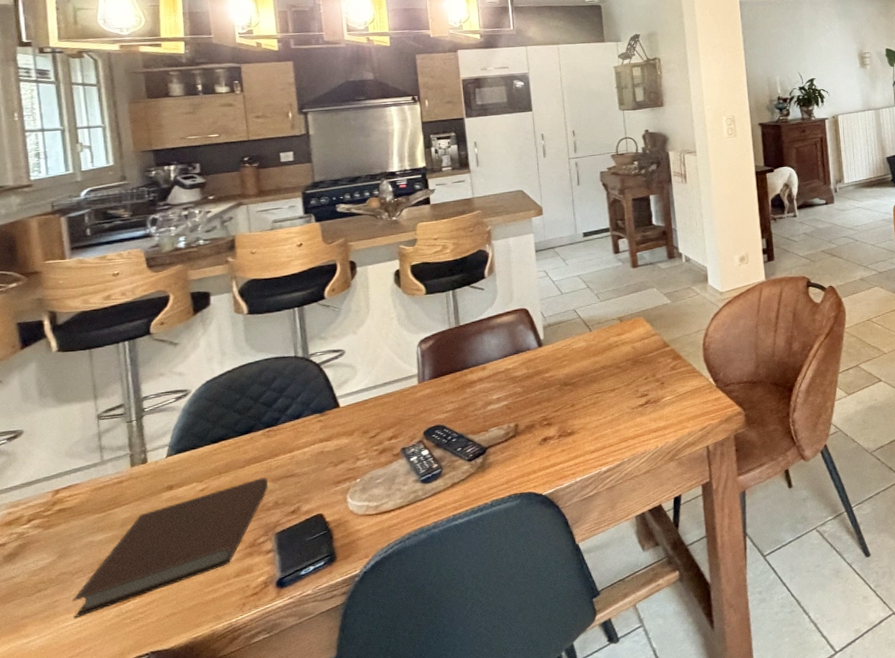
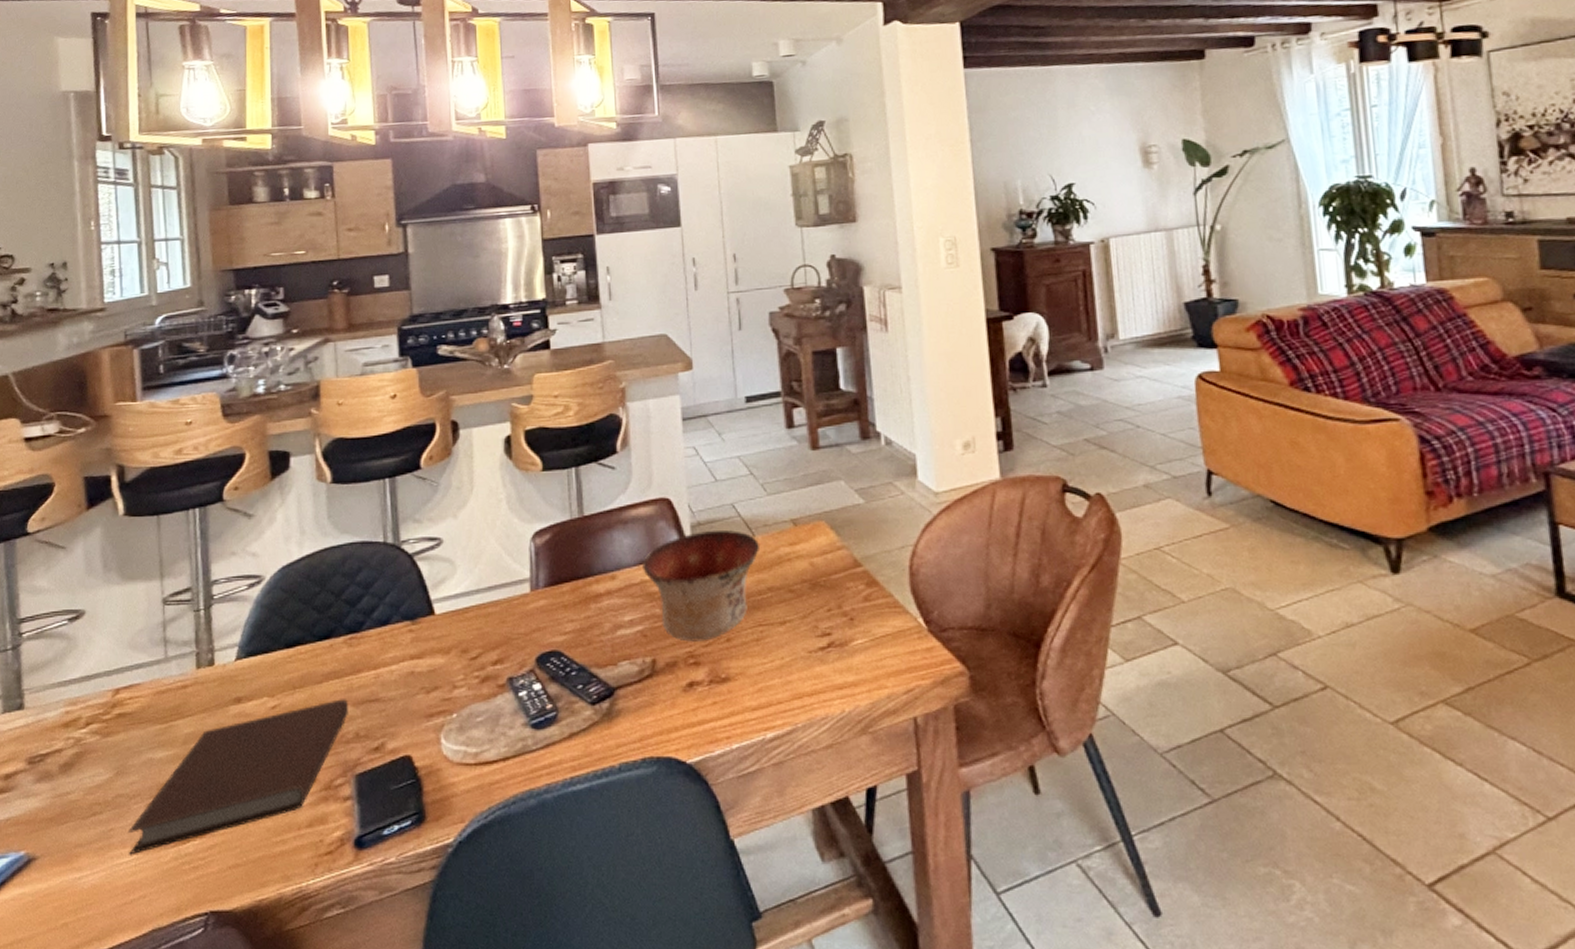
bowl: none [506,328,596,410] -> present [642,530,761,642]

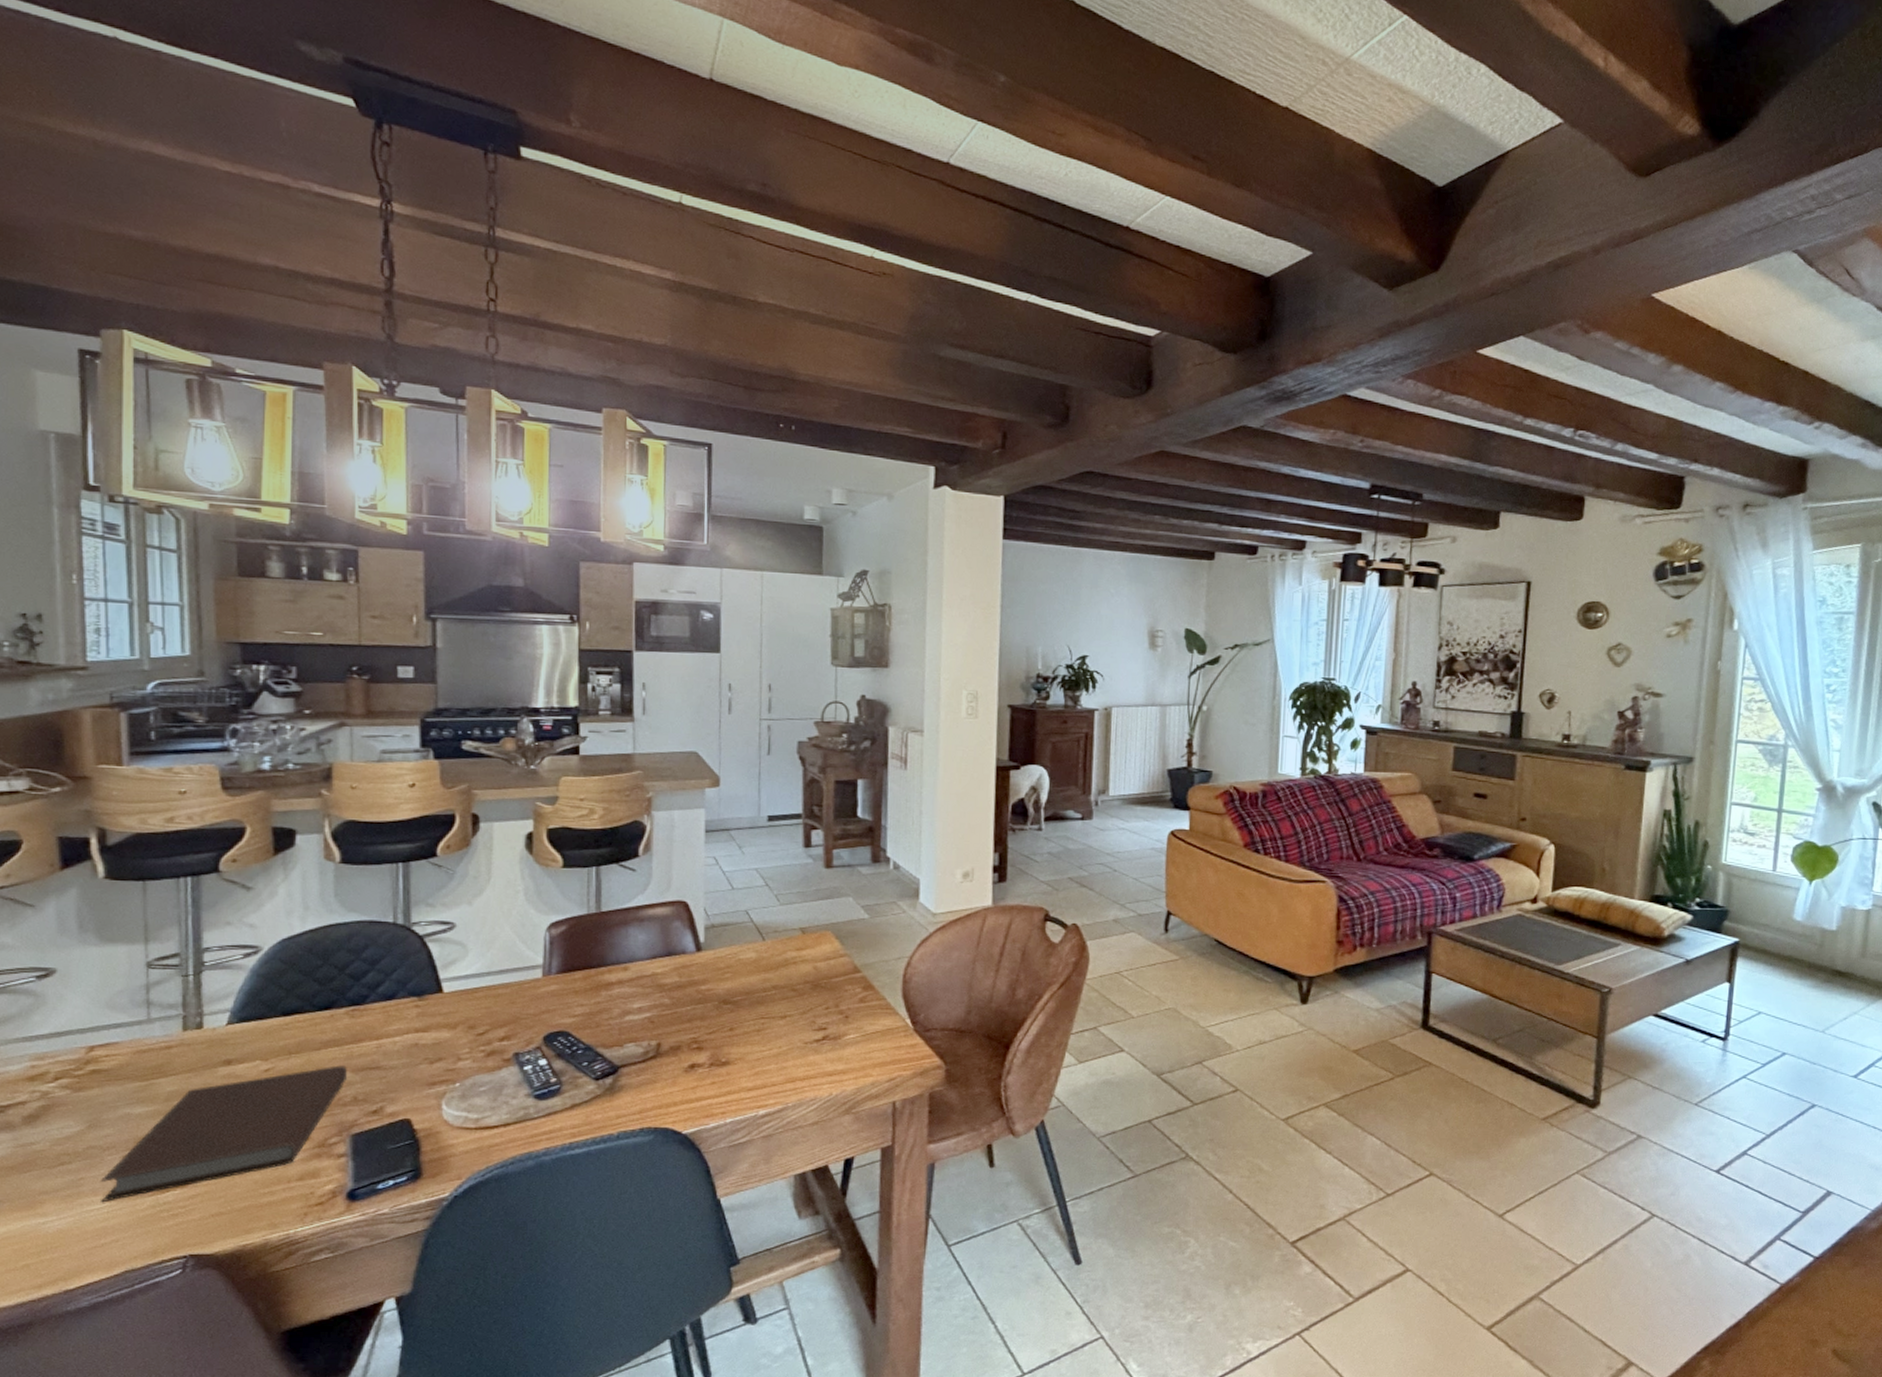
bowl: present [642,530,761,642] -> none [655,933,769,1030]

